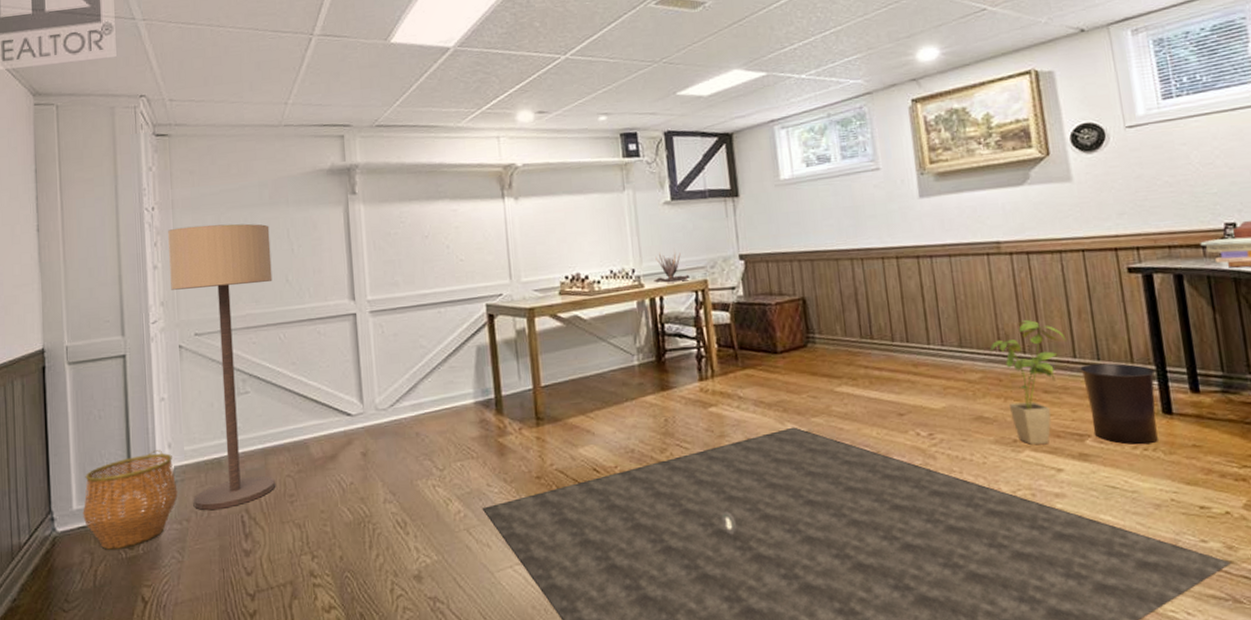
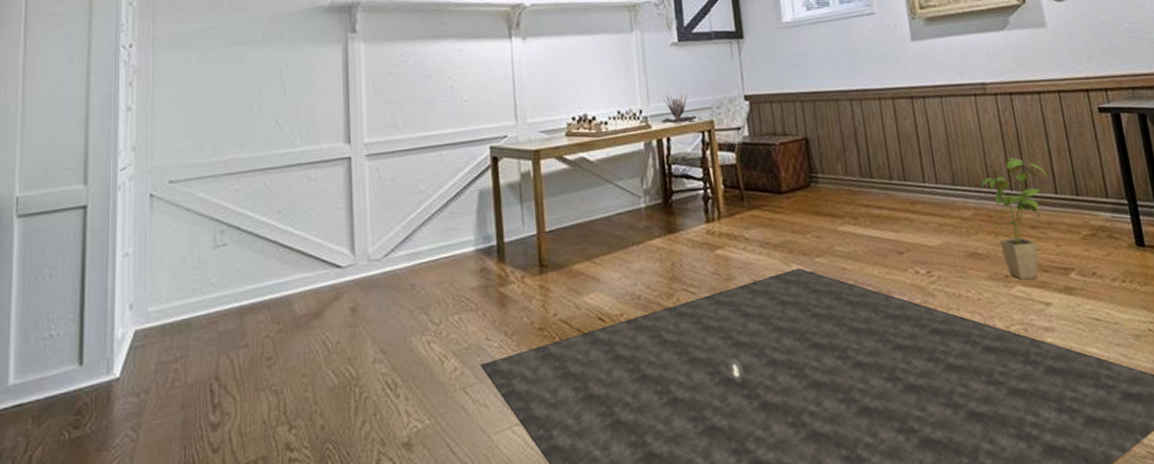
basket: present [83,450,178,551] -> none [20,312,137,432]
floor lamp: present [168,223,275,511] -> none [145,62,261,381]
waste bin: present [1080,363,1158,445] -> none [1061,198,1134,278]

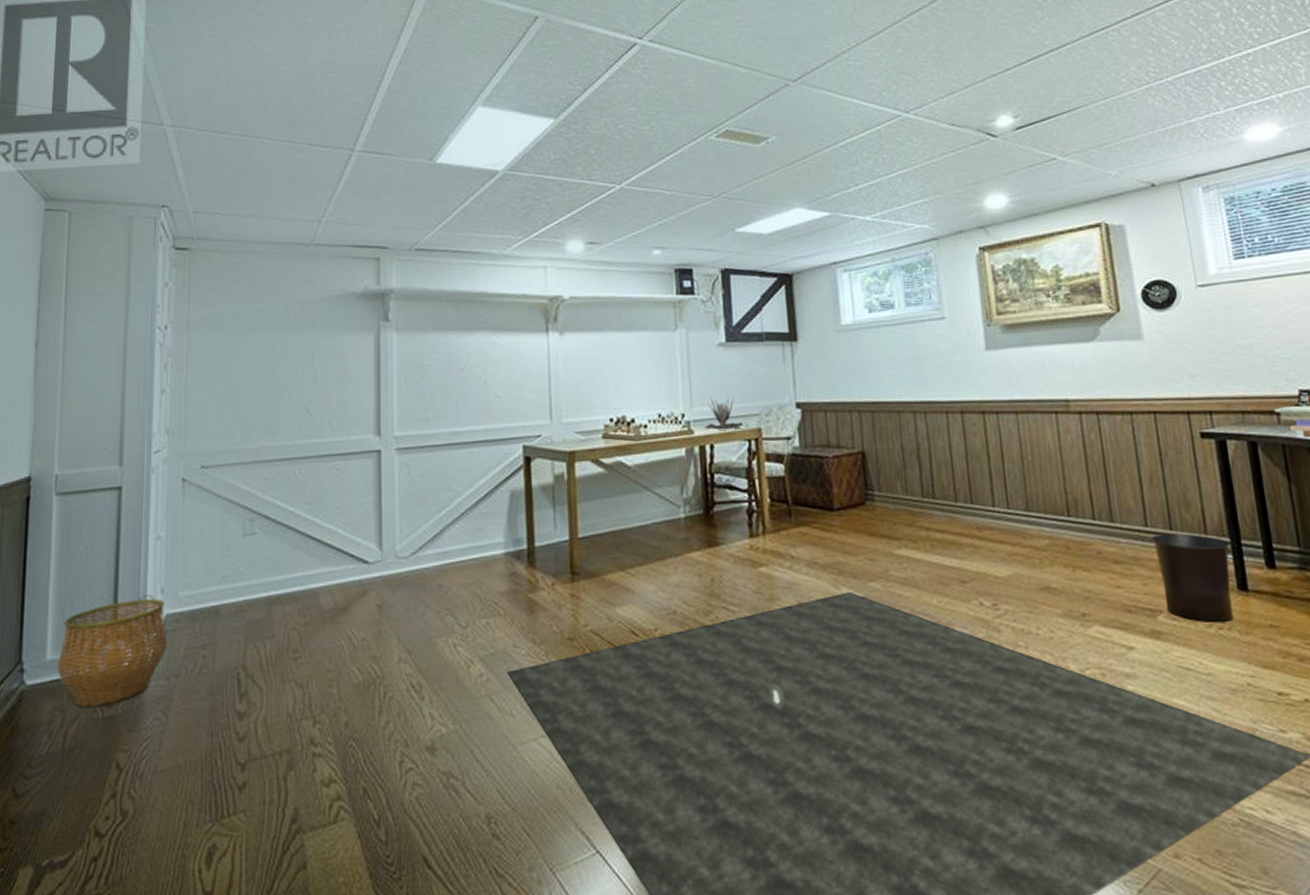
basket: none [20,312,137,432] -> present [57,595,168,709]
house plant: present [980,157,1048,281] -> none [1057,483,1138,621]
waste bin: none [1061,198,1134,278] -> present [1152,533,1234,624]

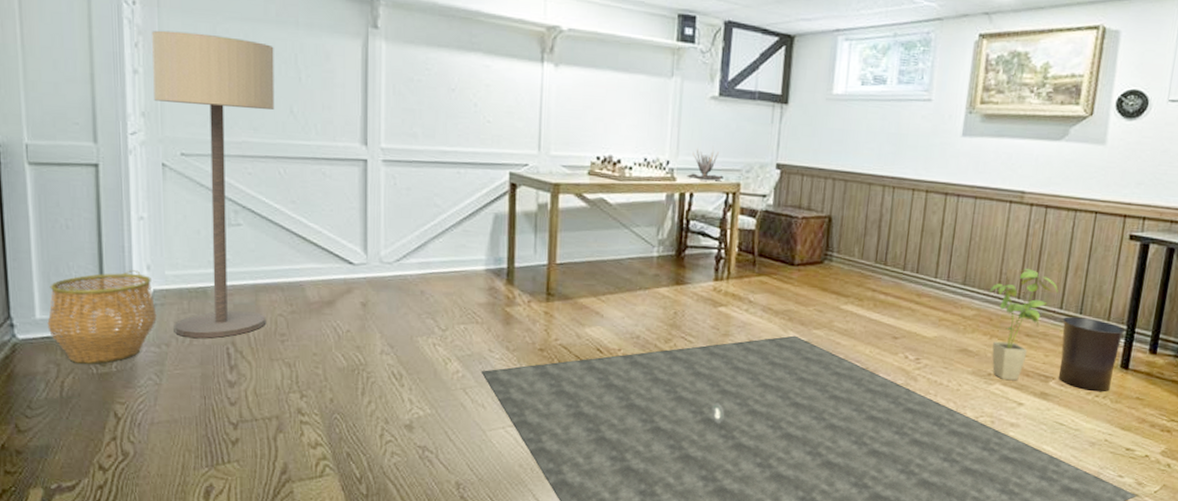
floor lamp: none [179,347,292,666] -> present [152,30,275,339]
house plant: none [1057,483,1138,621] -> present [989,268,1058,381]

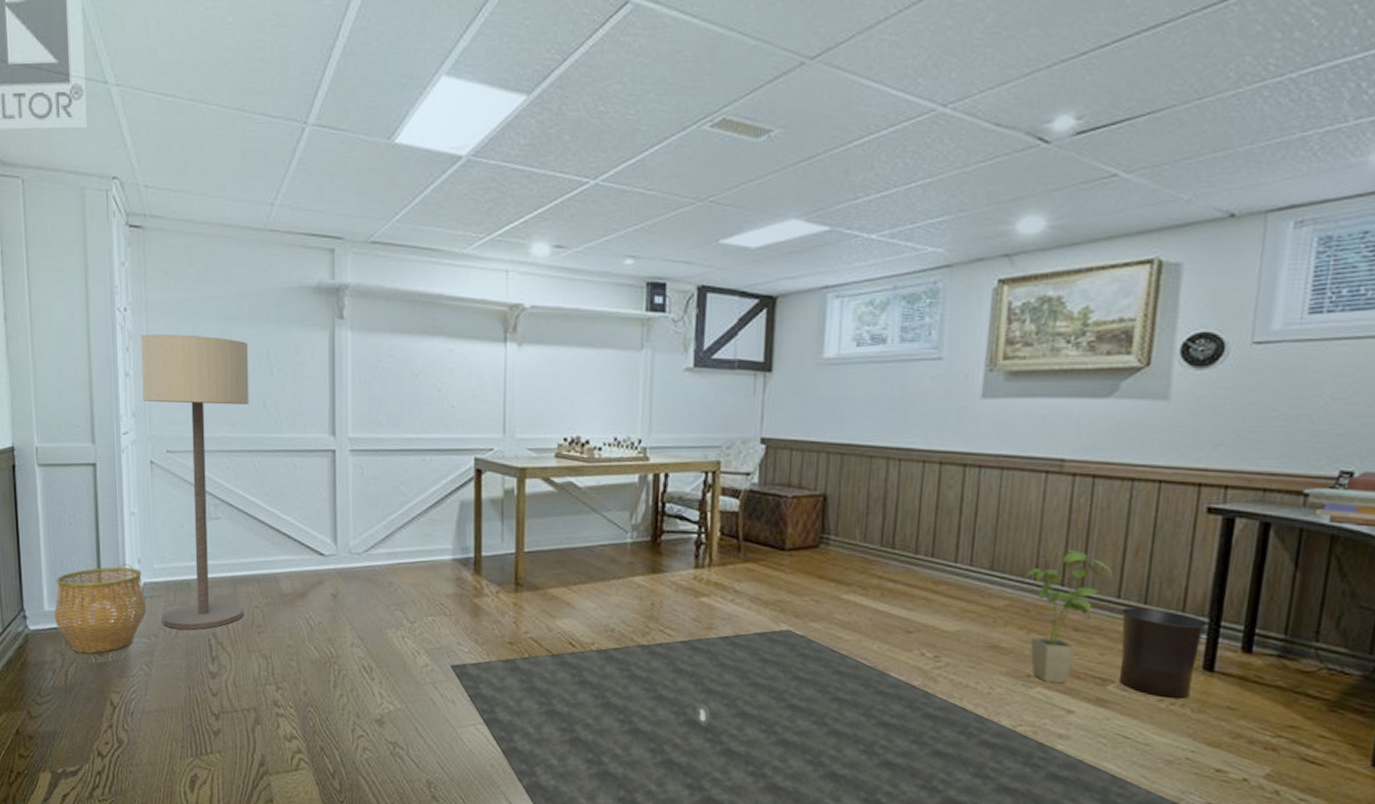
plant: present [687,147,724,182] -> none [661,423,702,460]

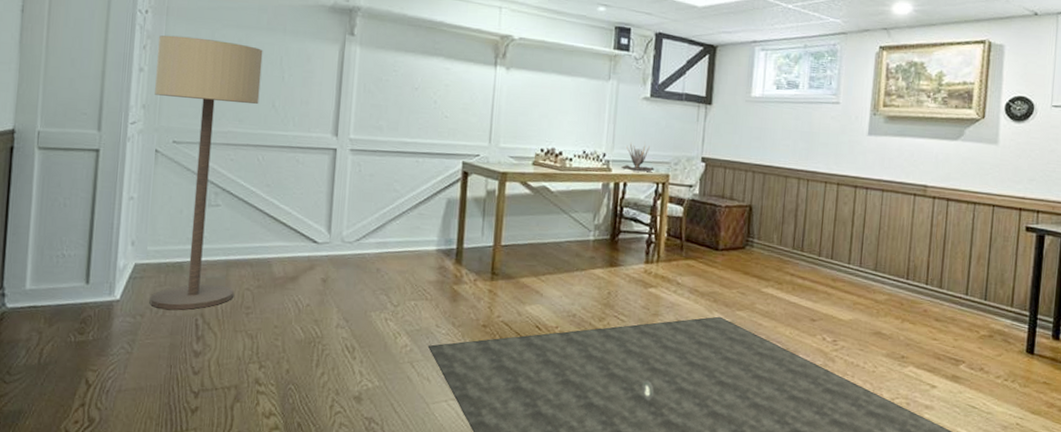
basket: present [54,564,147,655] -> none [35,245,136,334]
plant: none [661,423,702,460] -> present [621,142,654,173]
house plant: present [1023,549,1114,684] -> none [898,256,963,364]
waste bin: present [1119,607,1206,700] -> none [968,302,1027,376]

